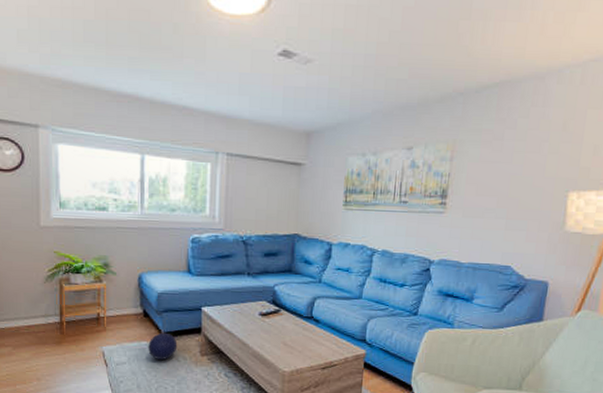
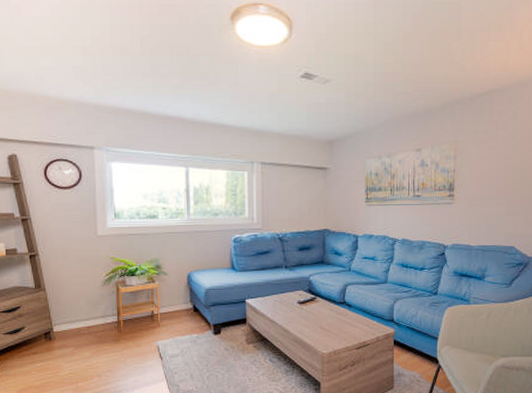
ball: present [148,332,178,360] -> none [199,324,226,350]

